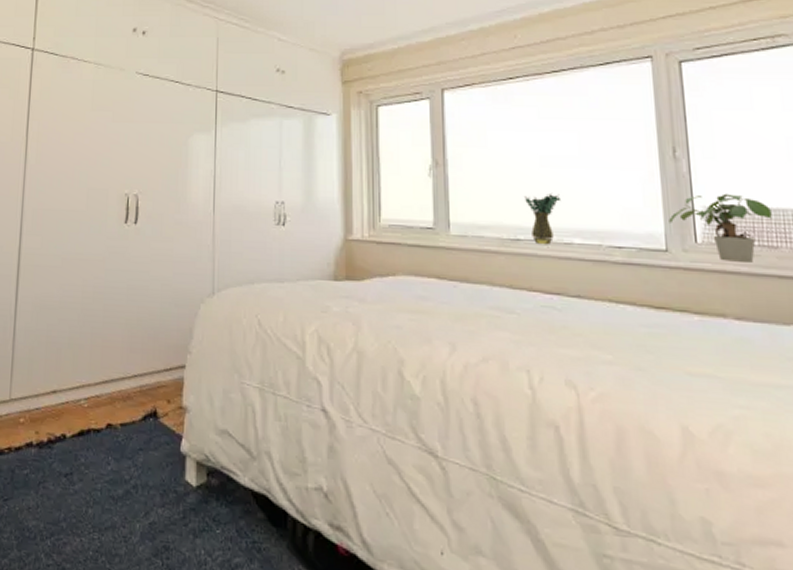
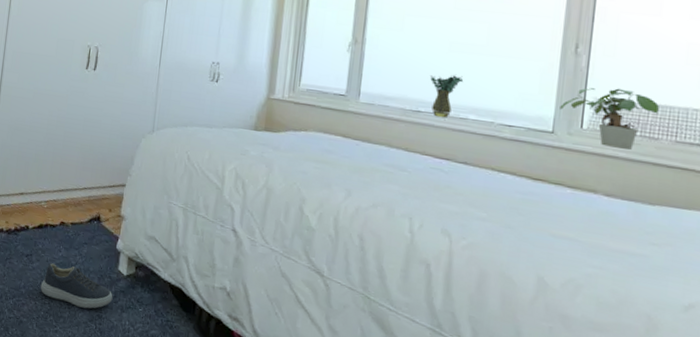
shoe: none [86,481,181,539] -> present [40,263,113,309]

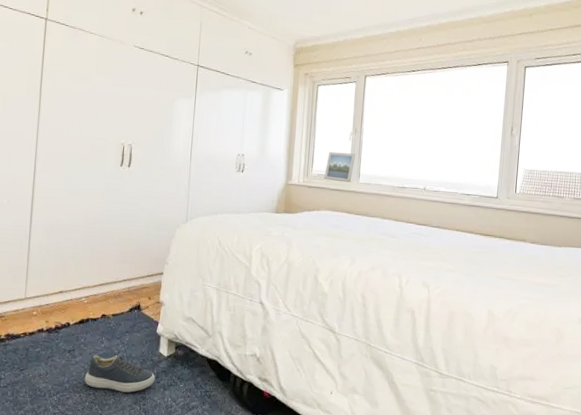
picture frame: none [314,64,356,102] -> present [324,152,356,183]
vase: present [429,74,464,119] -> none [411,155,436,192]
potted plant: present [559,88,659,150] -> none [501,160,564,208]

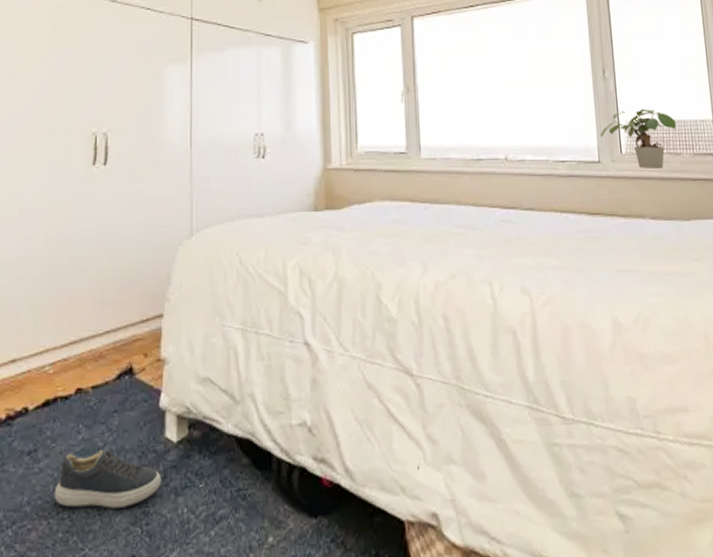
picture frame: present [324,152,356,183] -> none [373,120,413,160]
potted plant: none [501,160,564,208] -> present [600,109,676,170]

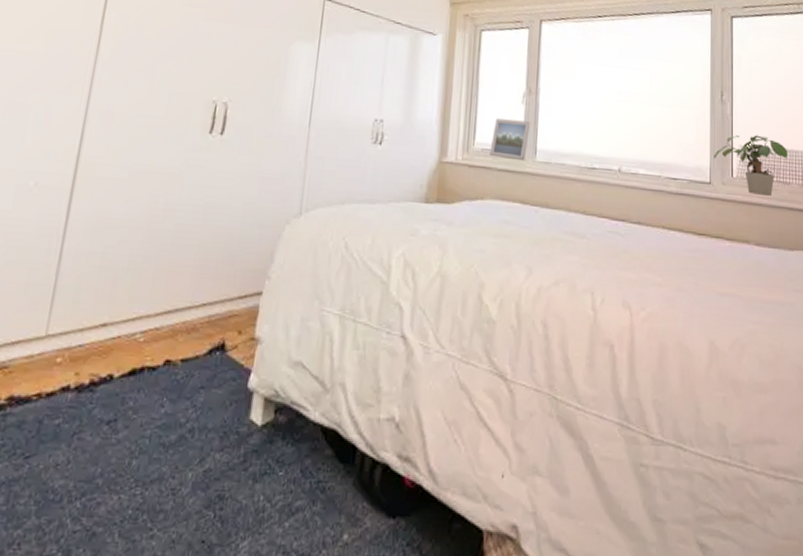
shoe: present [54,448,162,509] -> none [128,425,242,489]
picture frame: none [373,120,413,160] -> present [489,118,531,161]

